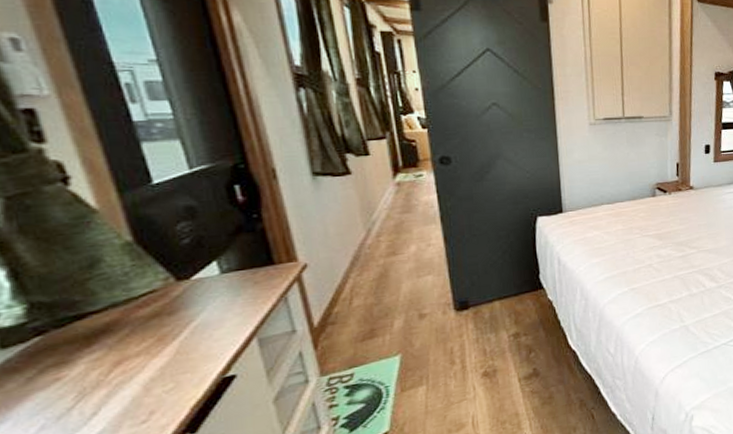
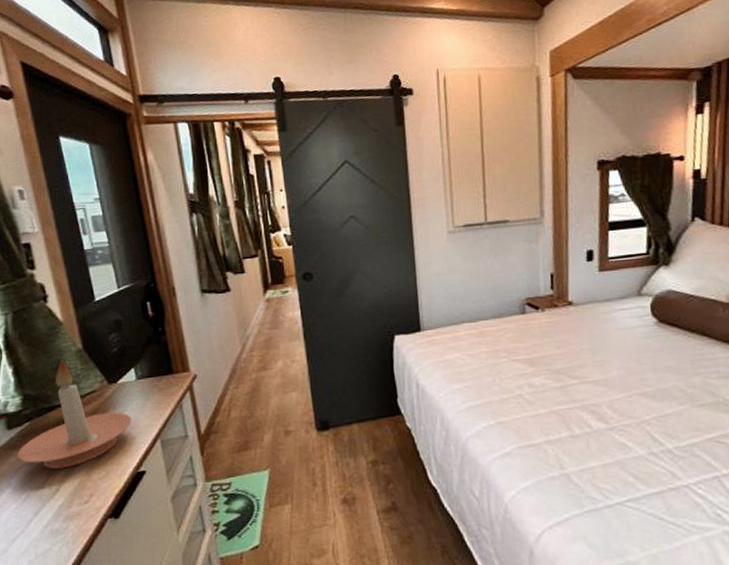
candle holder: none [20,256,215,391] -> present [18,360,132,469]

